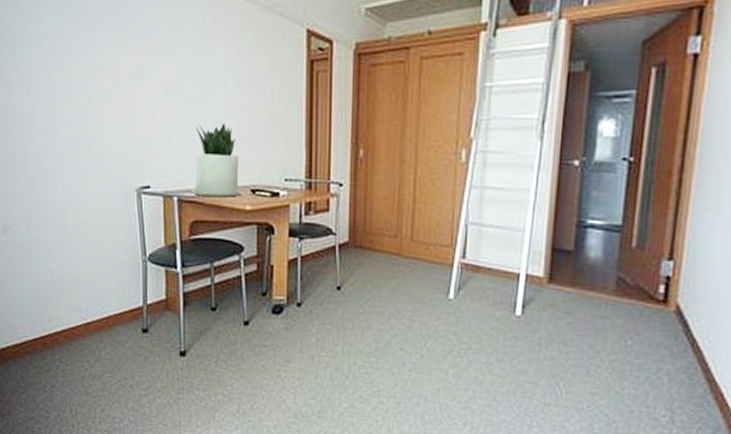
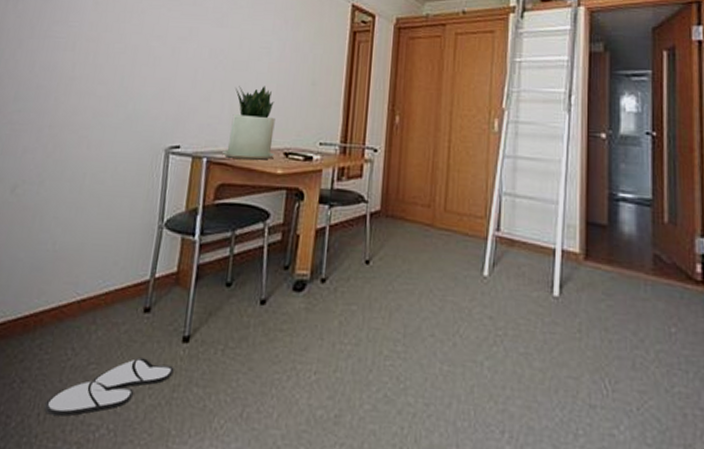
slippers: none [74,368,176,412] -> present [43,357,174,417]

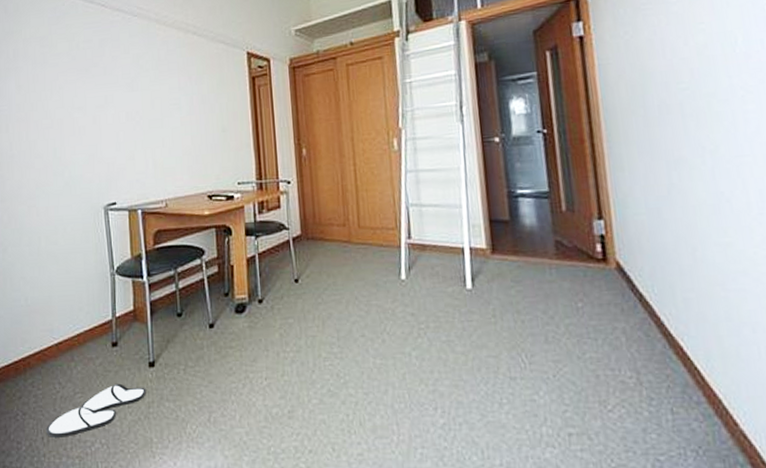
planter: present [222,86,276,160] -> none [154,139,201,207]

